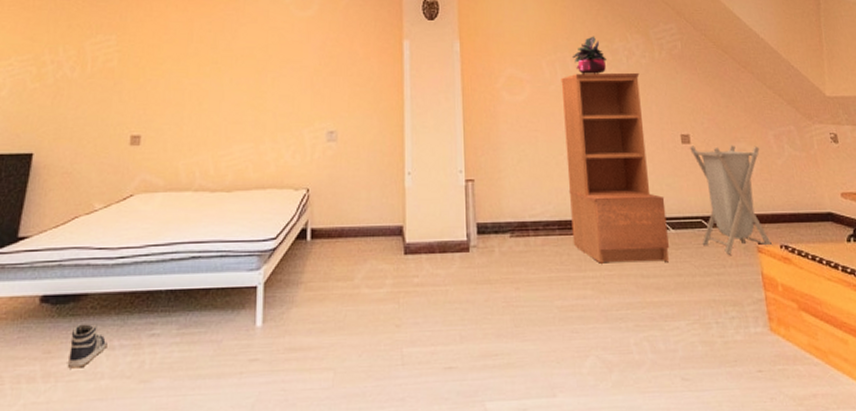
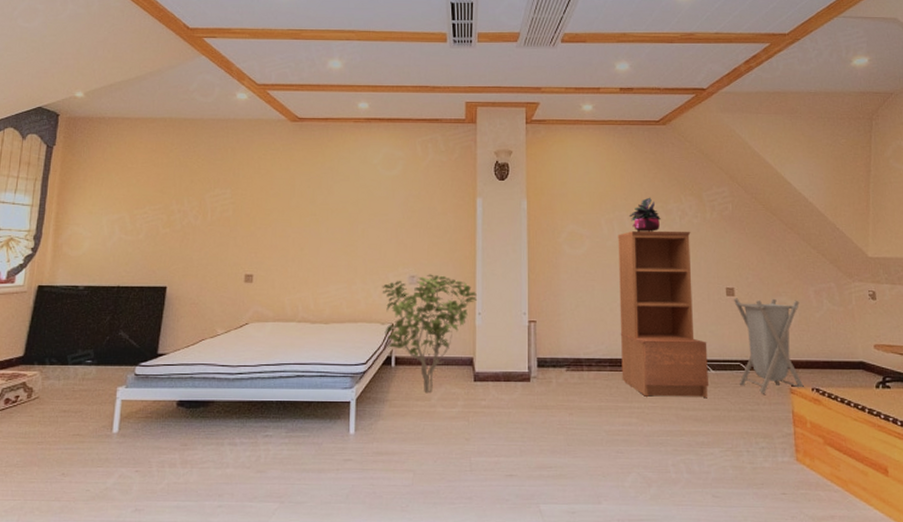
sneaker: present [67,323,106,369] -> none [200,424,230,459]
shrub: none [295,128,405,270] -> present [382,274,477,392]

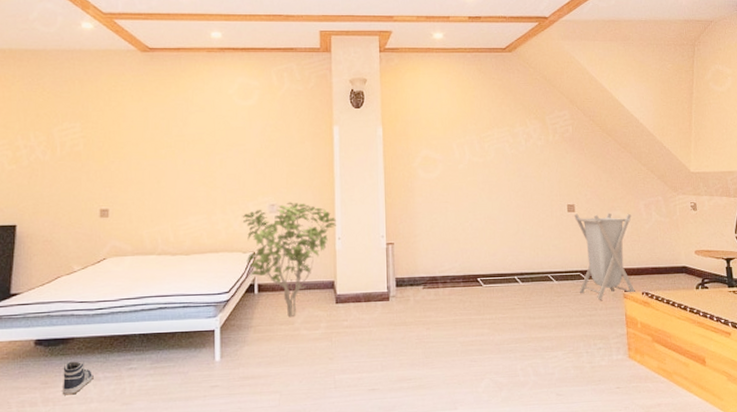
sneaker: none [200,424,230,459] -> present [62,361,92,395]
bookshelf: present [618,230,708,397] -> none [468,153,552,309]
potted plant: present [628,197,661,233] -> none [478,121,508,156]

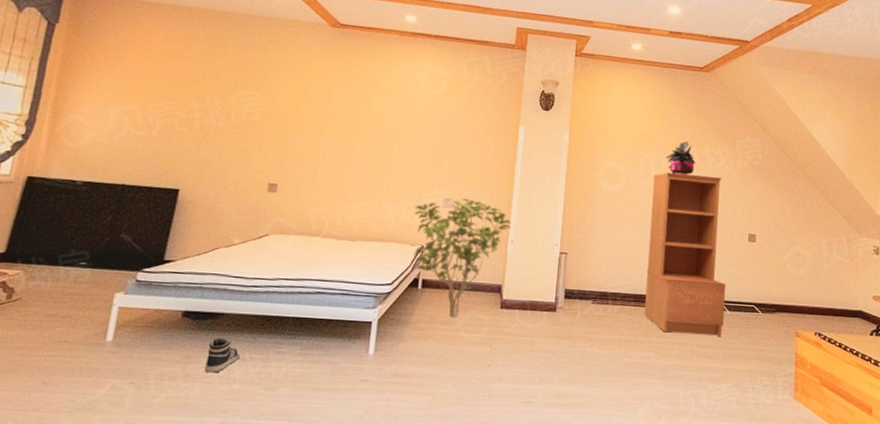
bookshelf: none [468,153,552,309] -> present [644,172,726,336]
potted plant: none [478,121,508,156] -> present [665,141,696,175]
laundry hamper: present [574,212,636,300] -> none [751,244,813,336]

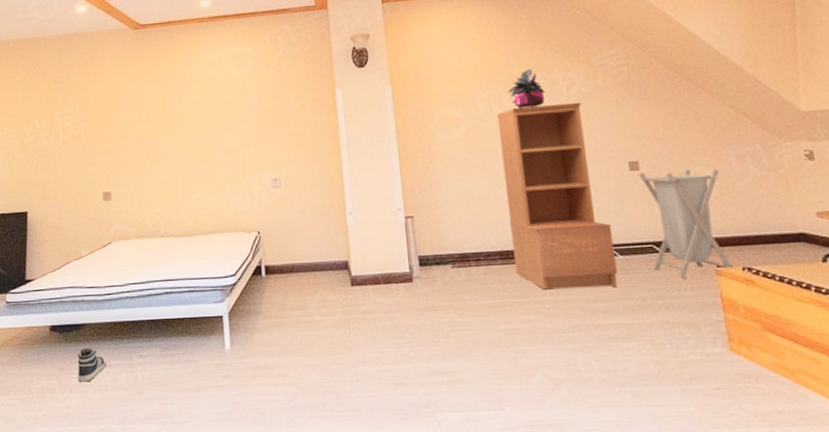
shrub: present [413,198,511,317] -> none [244,175,346,301]
laundry hamper: none [751,244,813,336] -> present [639,168,734,278]

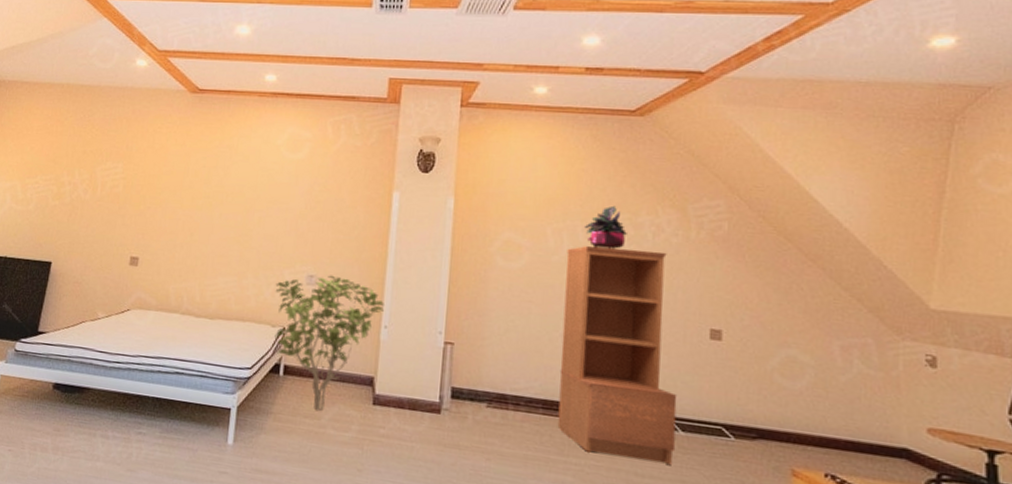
sneaker: present [77,347,105,383] -> none [71,412,103,449]
shrub: none [244,175,346,301] -> present [274,275,384,411]
laundry hamper: present [639,168,734,278] -> none [717,343,817,473]

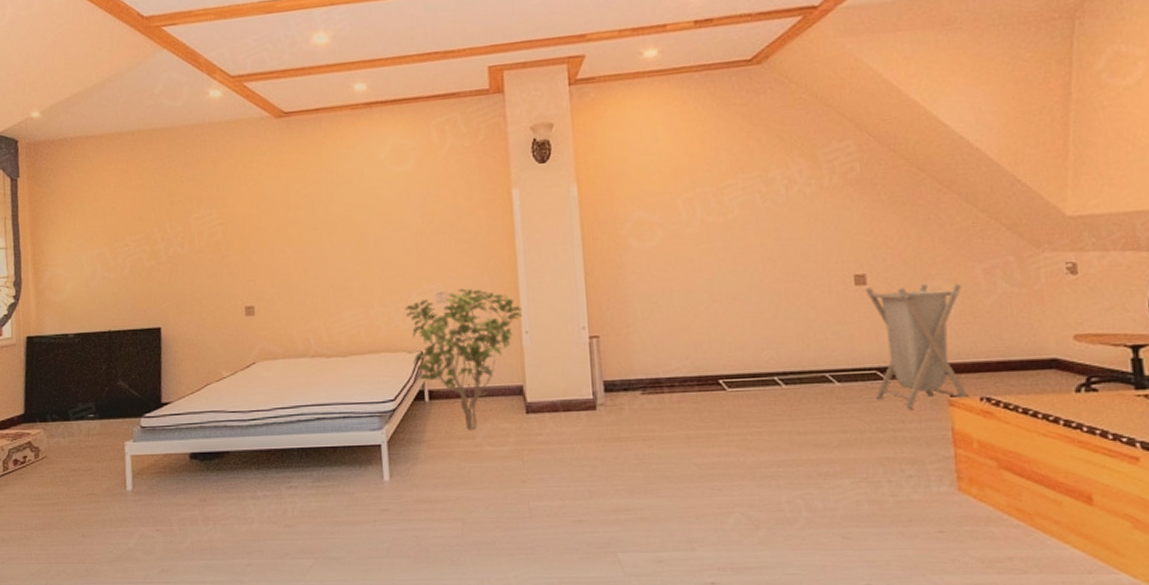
bookshelf: present [557,246,678,465] -> none [700,204,833,420]
potted plant: present [583,205,627,249] -> none [714,164,759,213]
laundry hamper: none [717,343,817,473] -> present [866,283,970,409]

